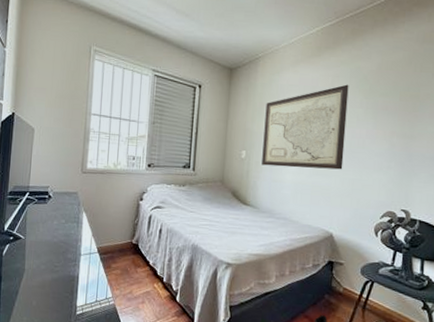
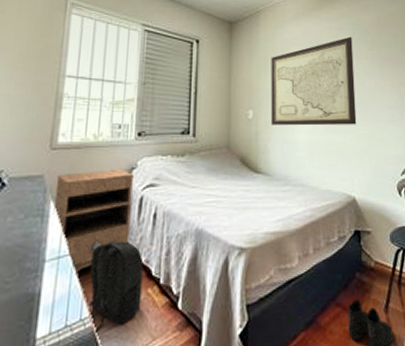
nightstand: none [85,192,144,267] -> present [53,169,133,275]
backpack: none [112,246,151,311] -> present [89,241,144,337]

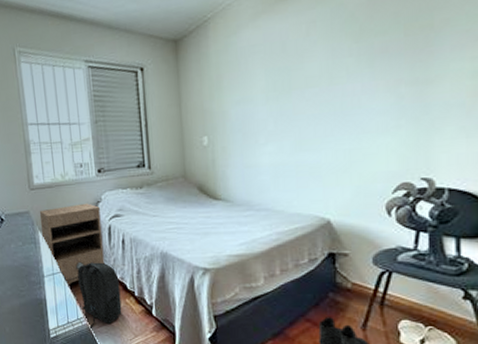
wall art: present [271,36,357,126] -> none [225,29,334,150]

